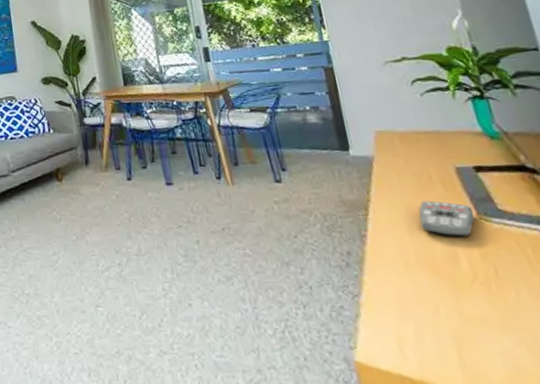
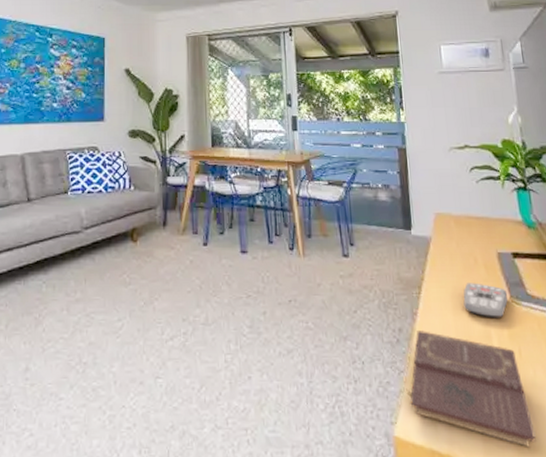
book: none [363,253,528,373] -> present [406,331,536,447]

